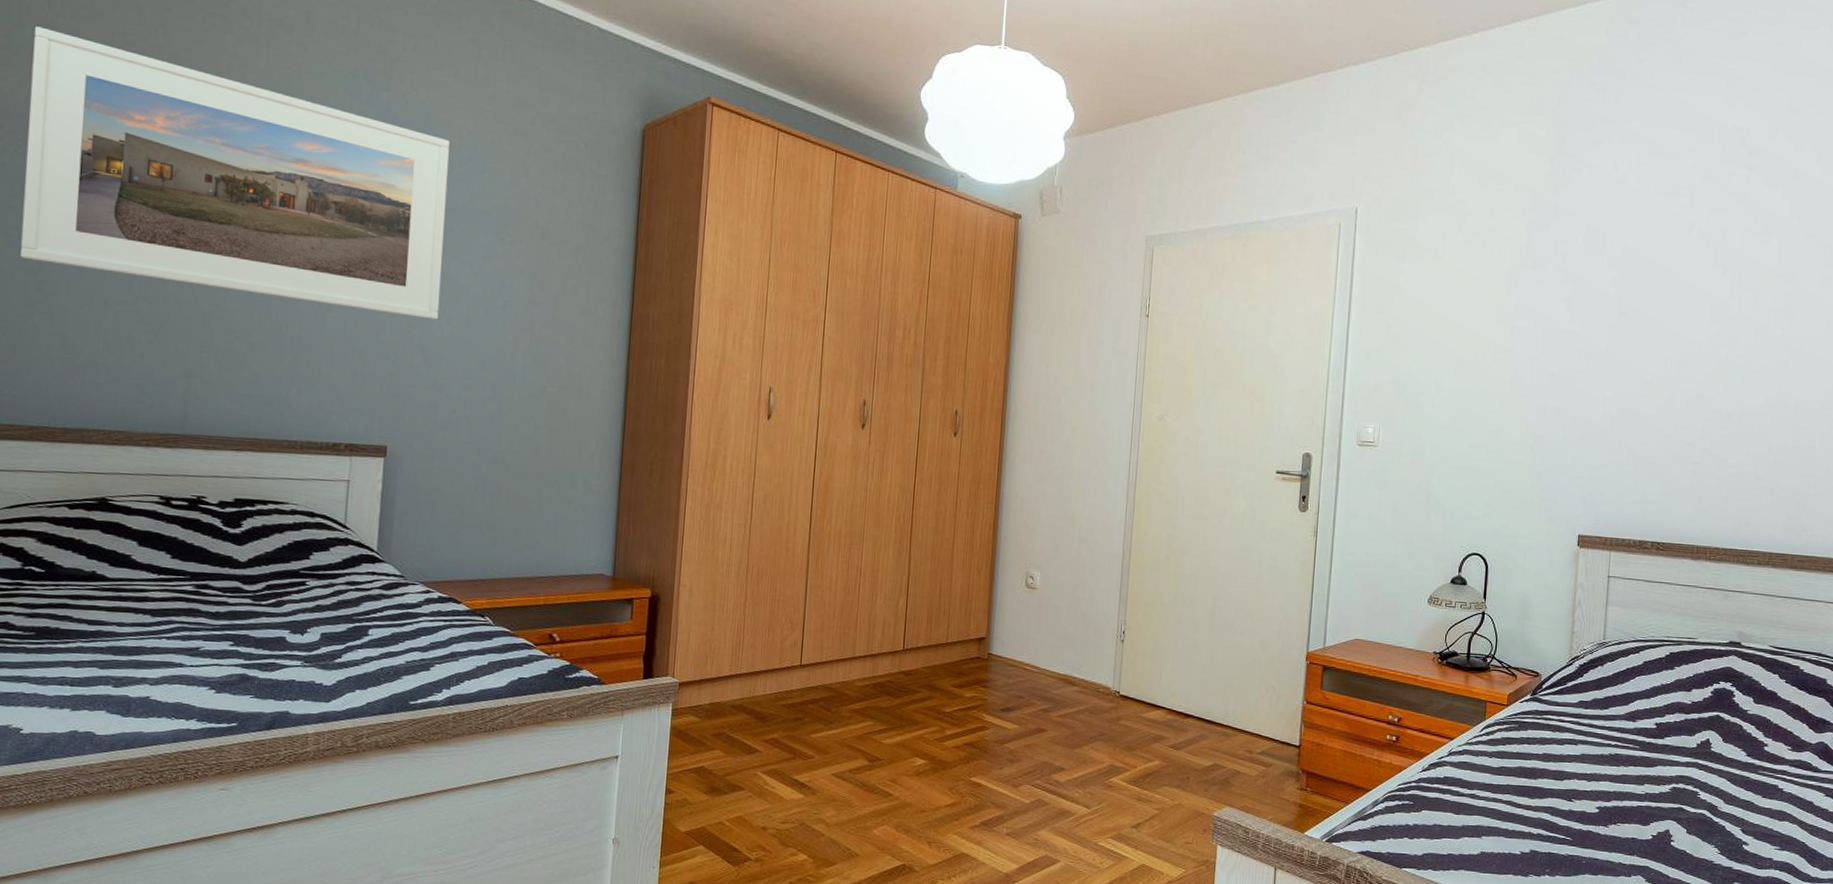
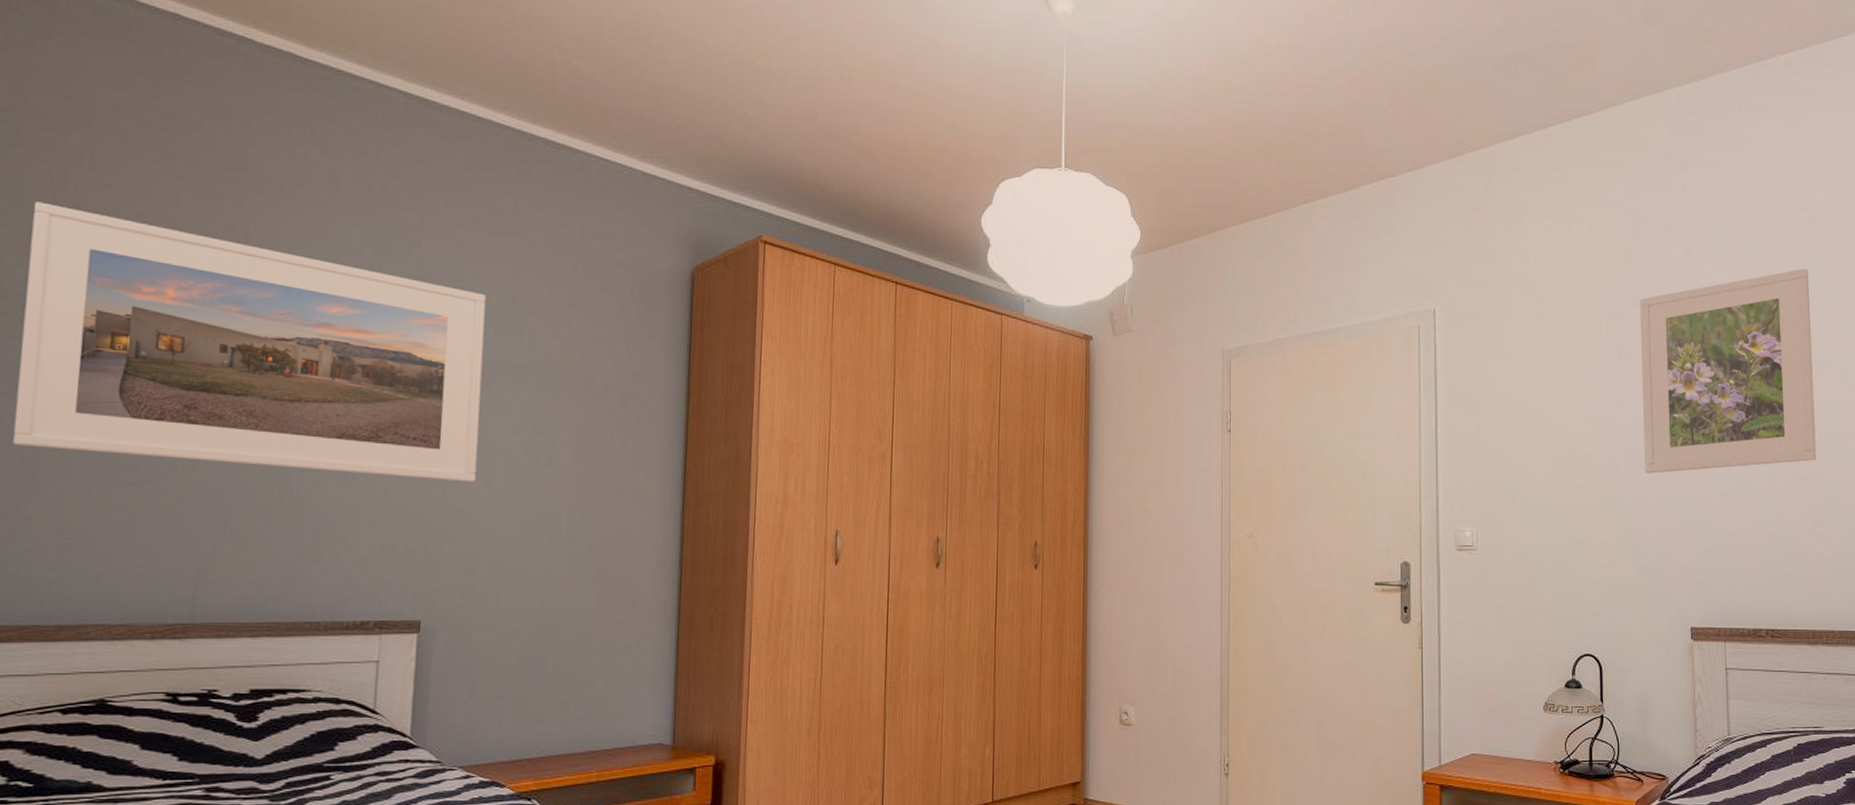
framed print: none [1549,188,1735,384] -> present [1640,268,1817,474]

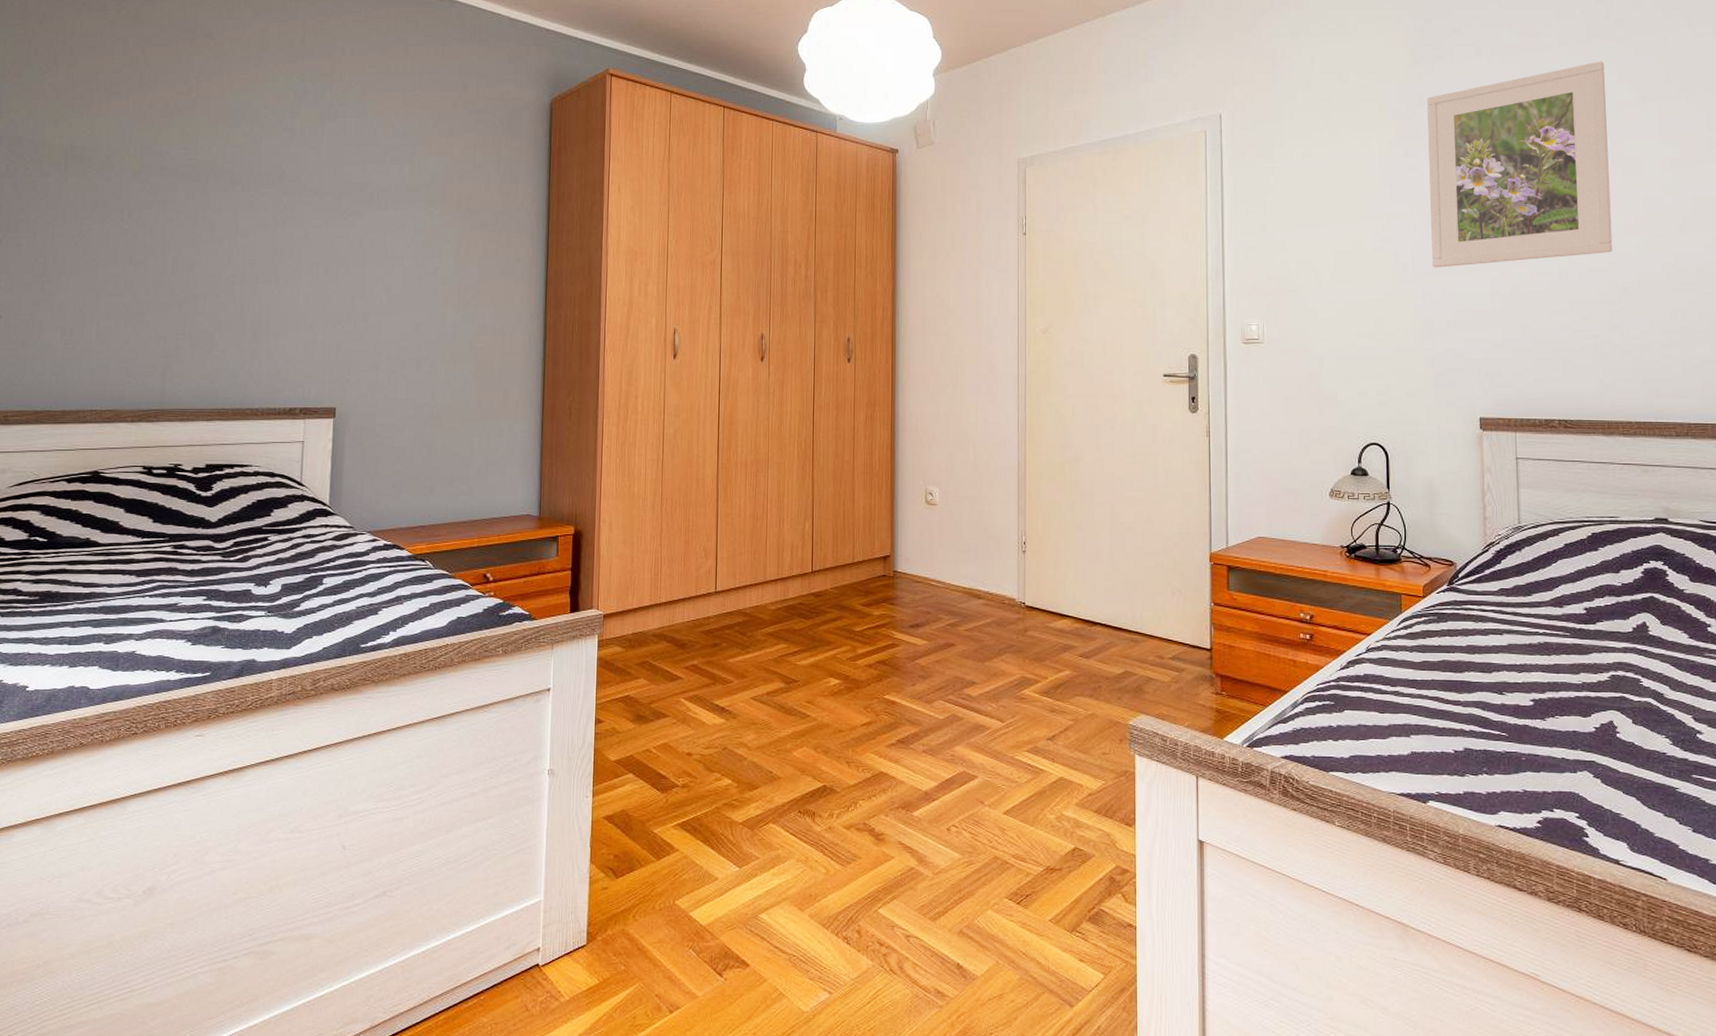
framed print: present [13,202,486,482] -> none [28,64,384,290]

